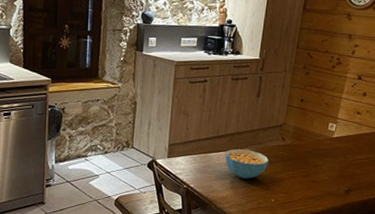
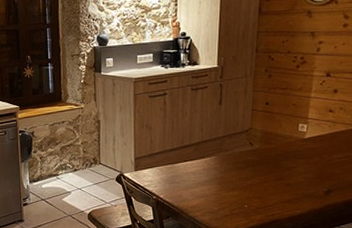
cereal bowl: present [224,149,269,179] -> none [191,157,238,187]

